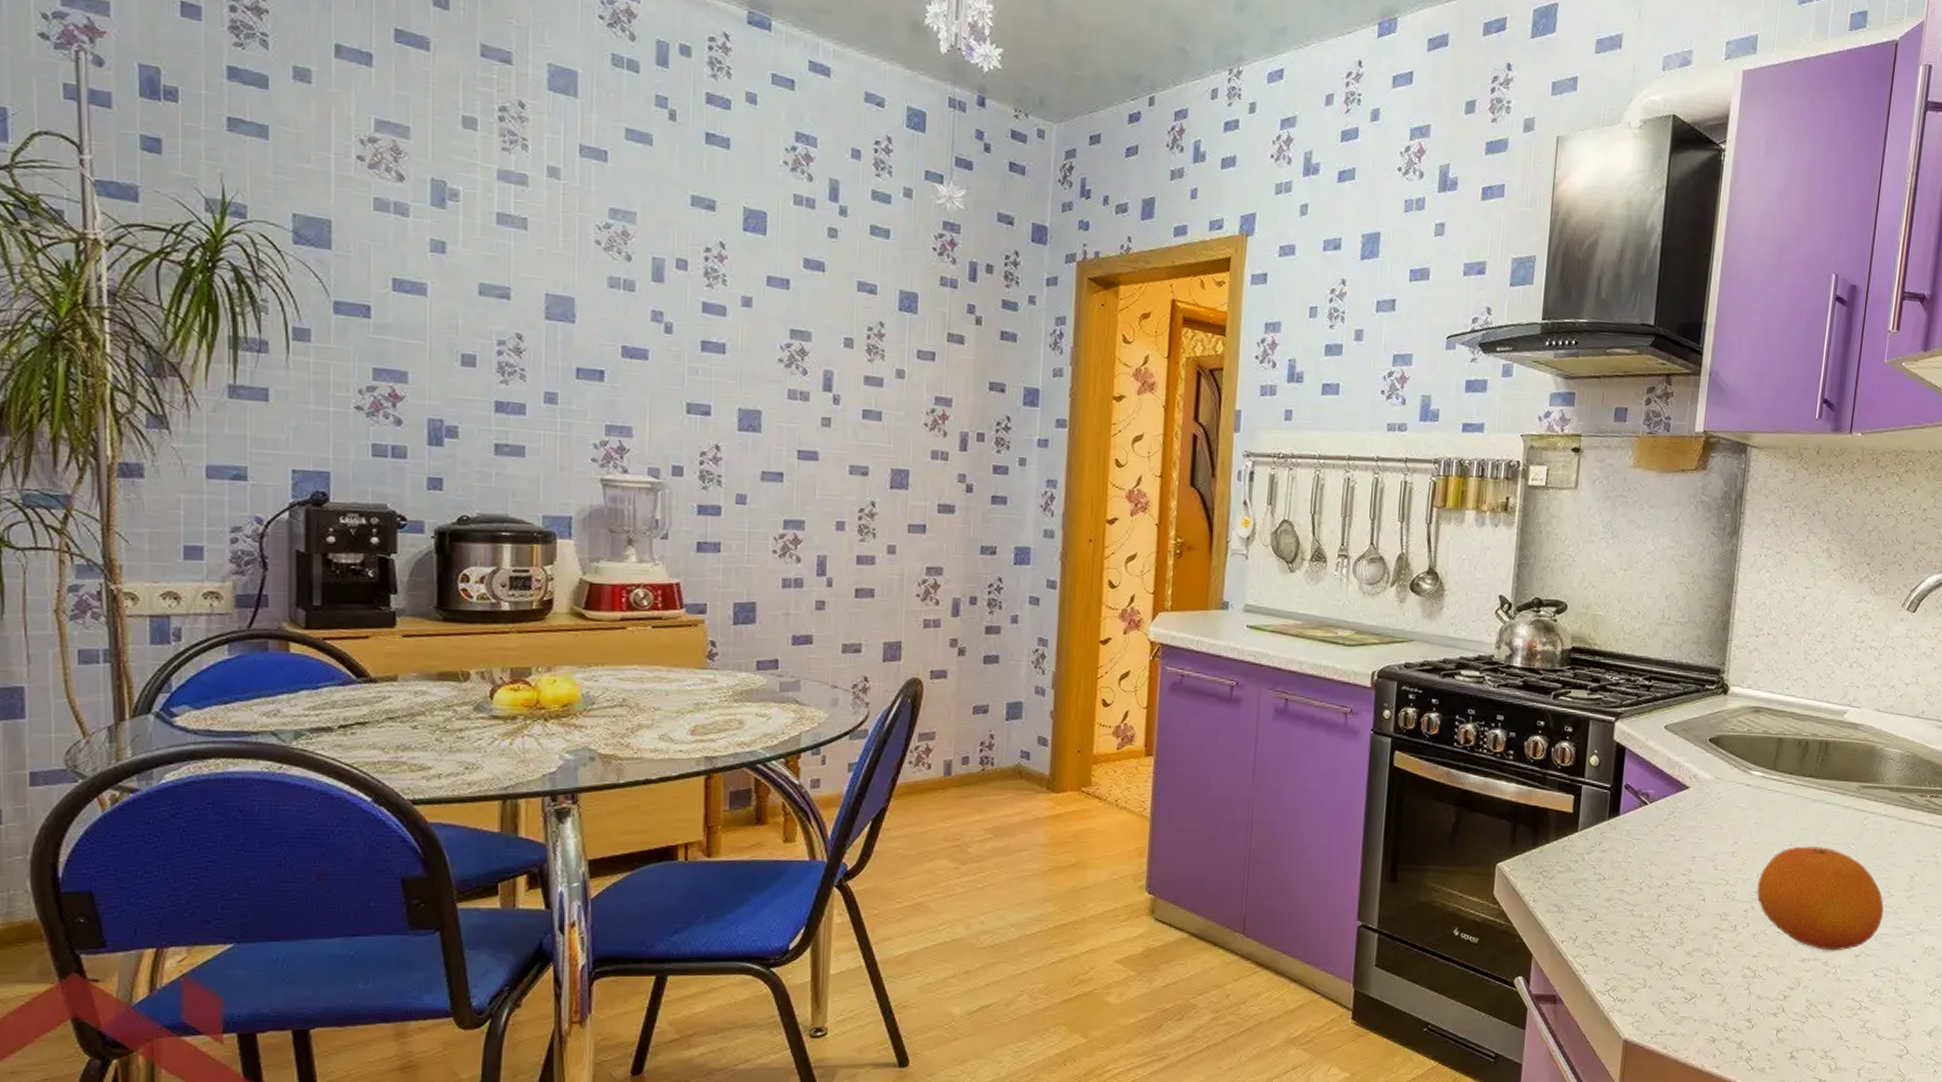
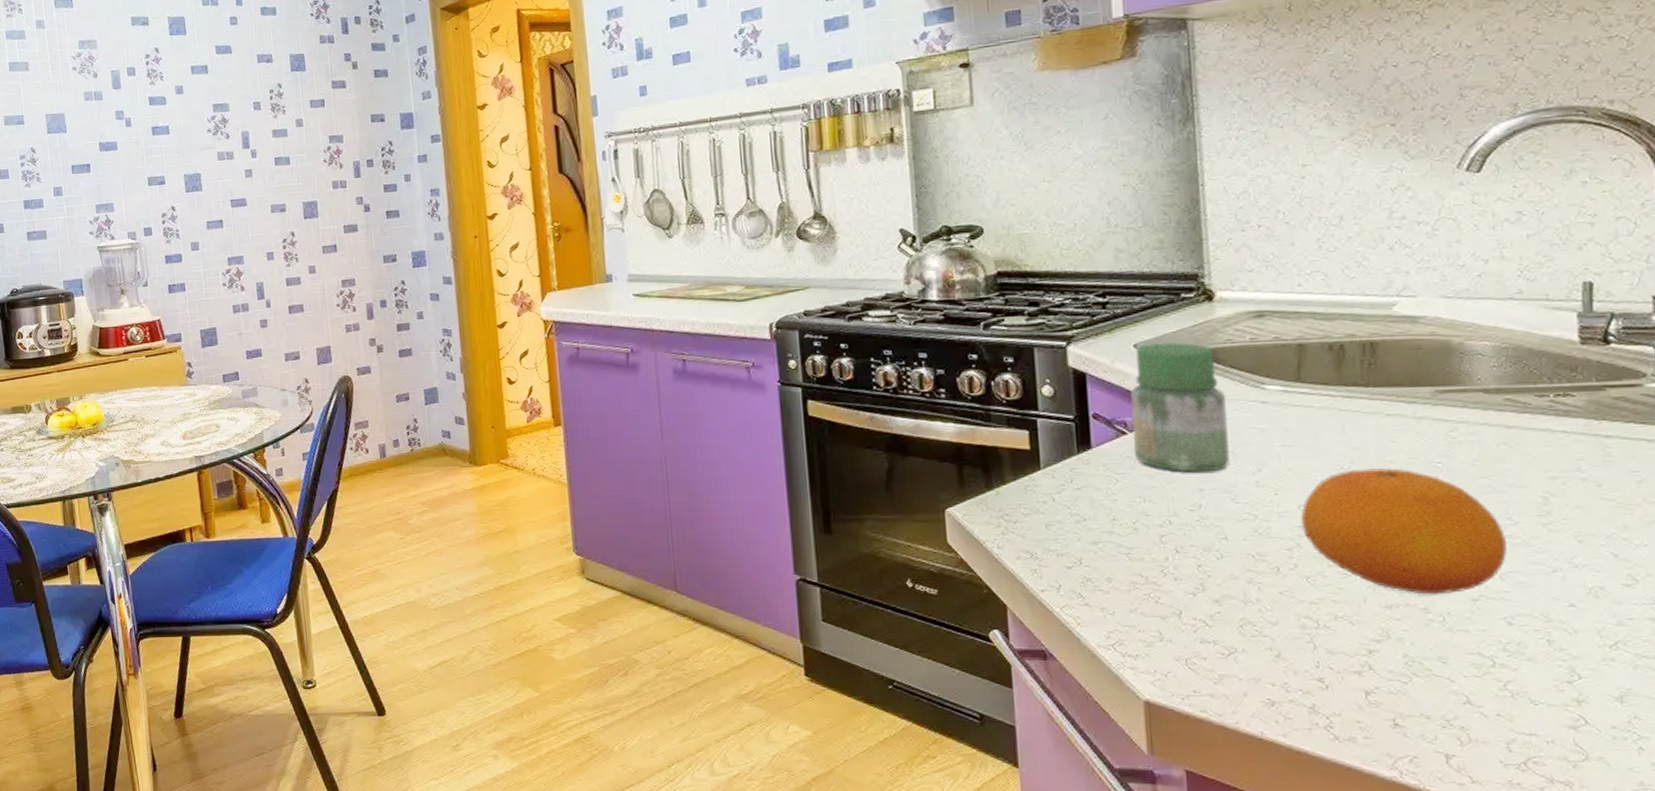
jar: none [1651,726,1723,842] -> present [1131,342,1230,473]

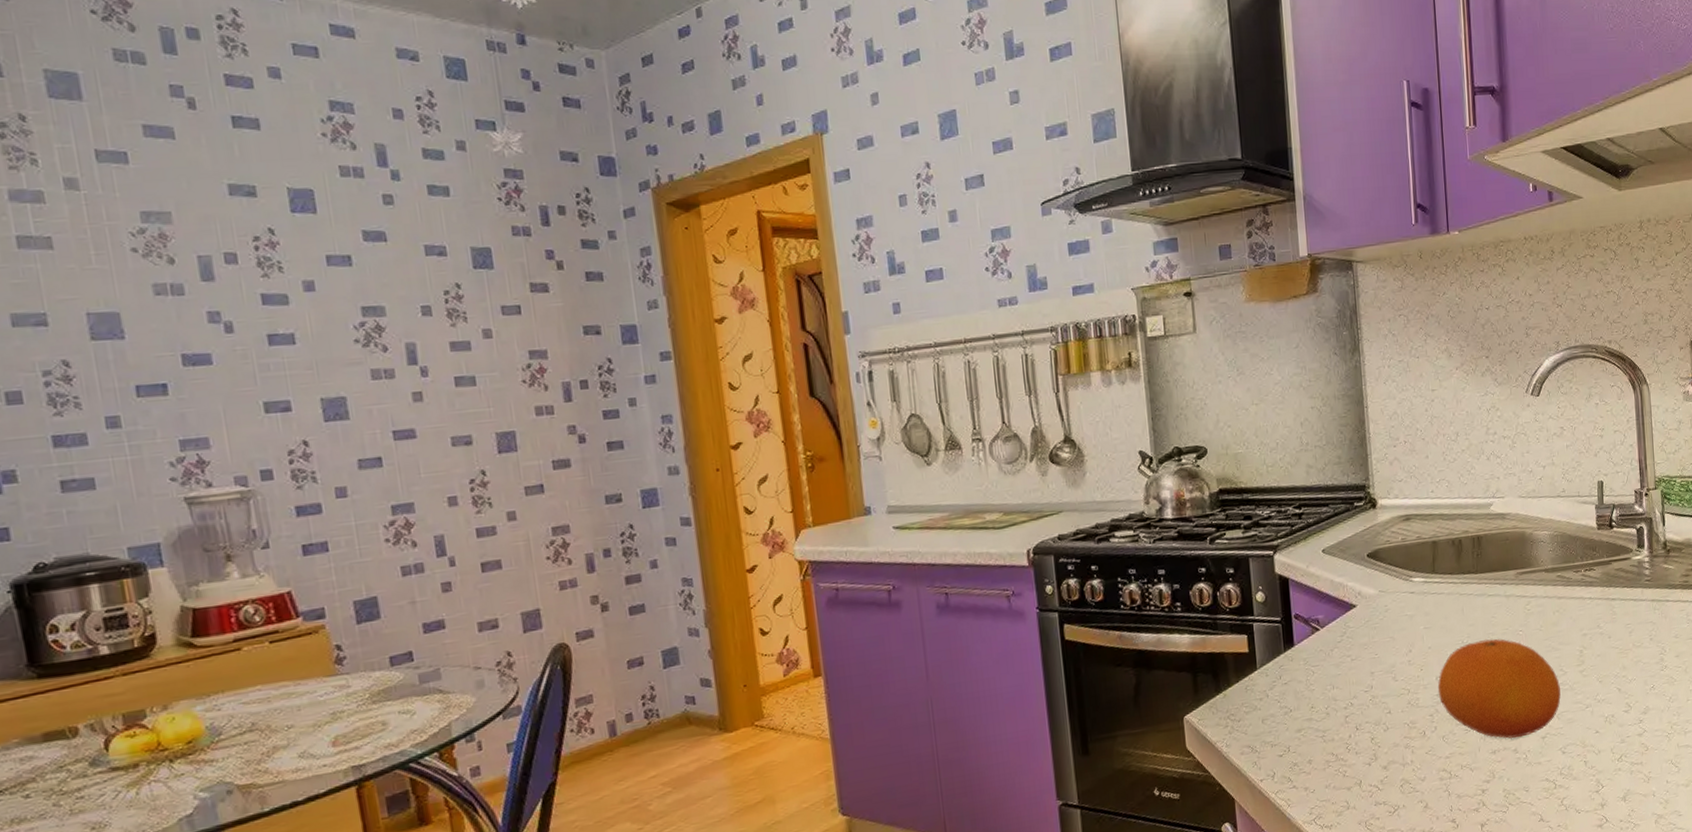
jar: present [1131,342,1230,473] -> none [1321,546,1391,660]

